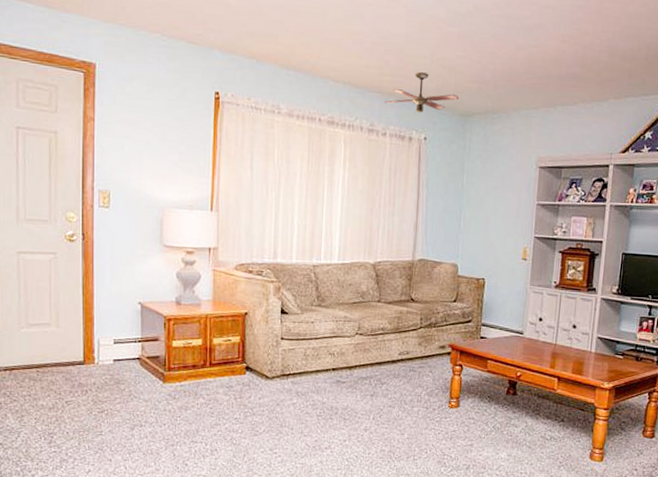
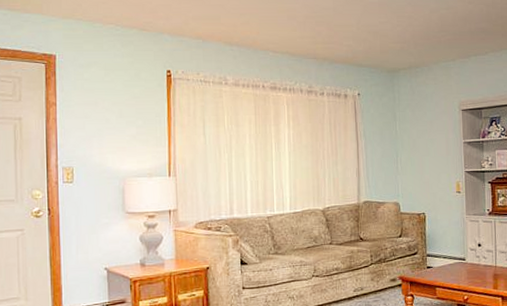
ceiling fan: present [383,72,459,113] -> none [319,38,385,72]

